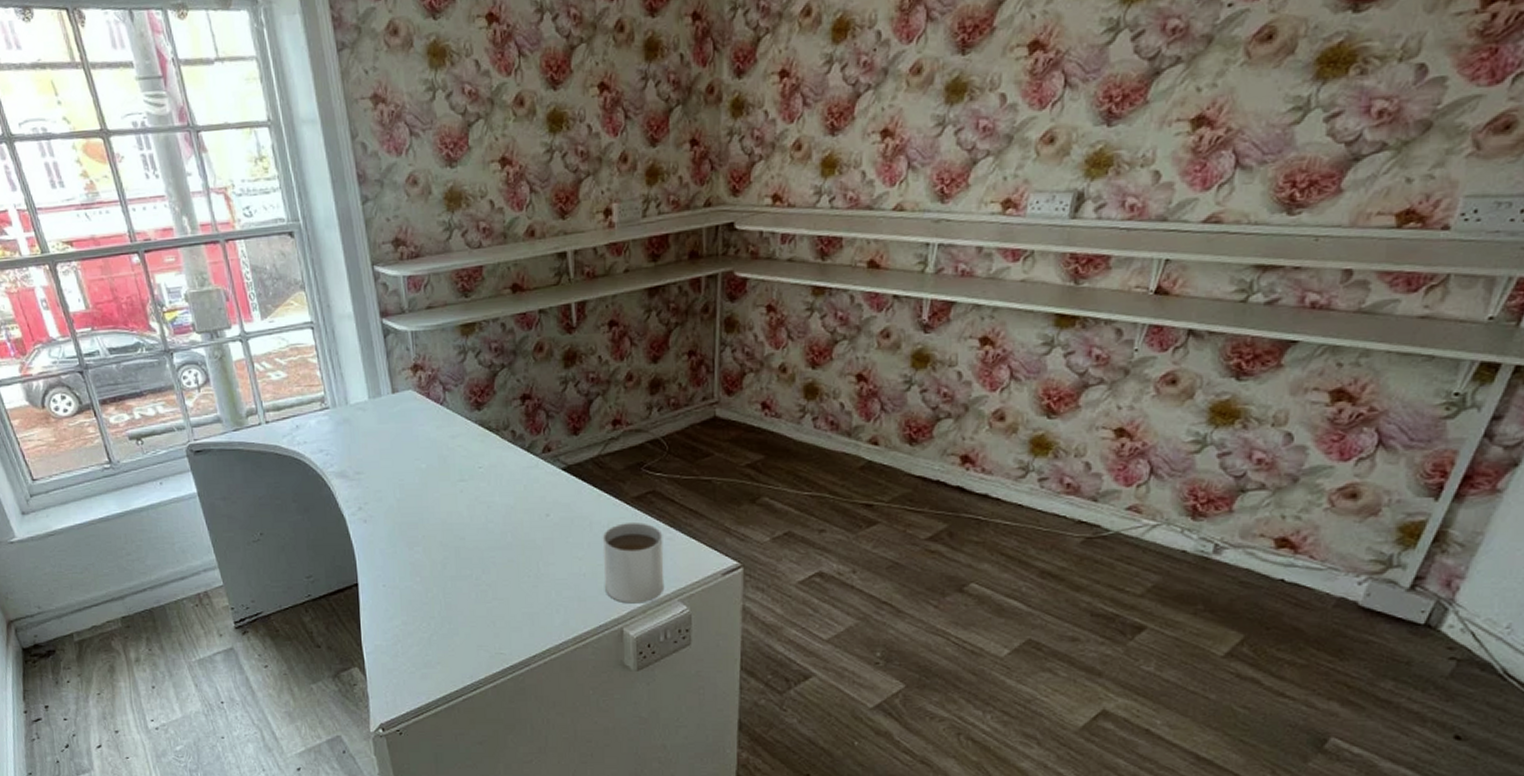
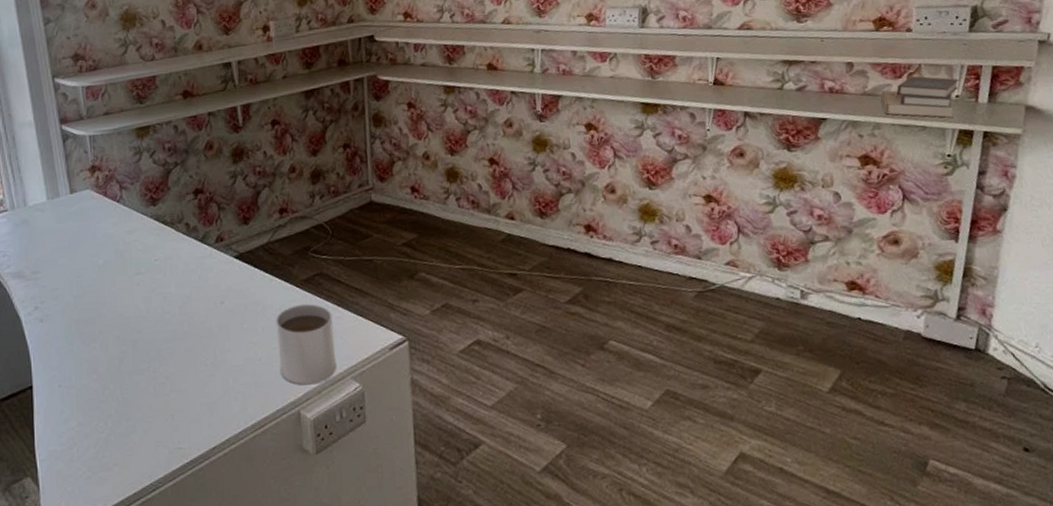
books: none [1379,289,1500,346] -> present [880,76,959,118]

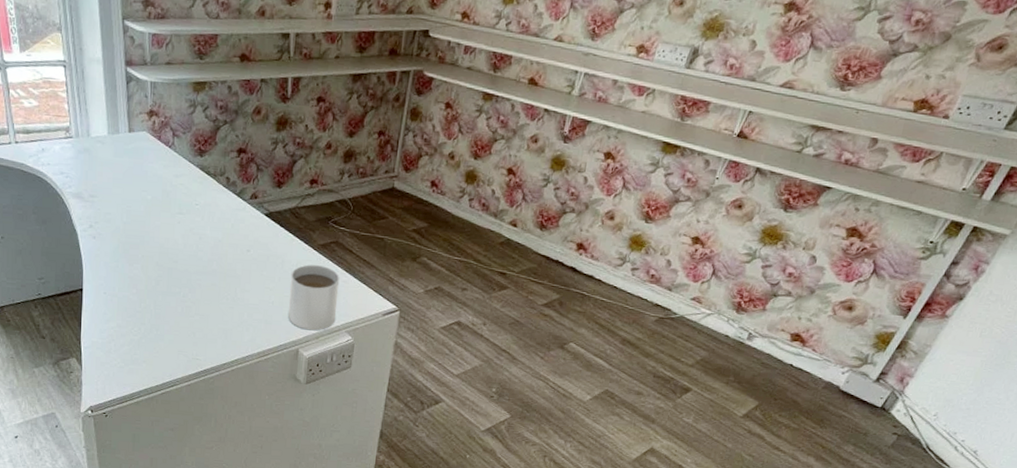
books: present [880,76,959,118] -> none [888,162,973,208]

